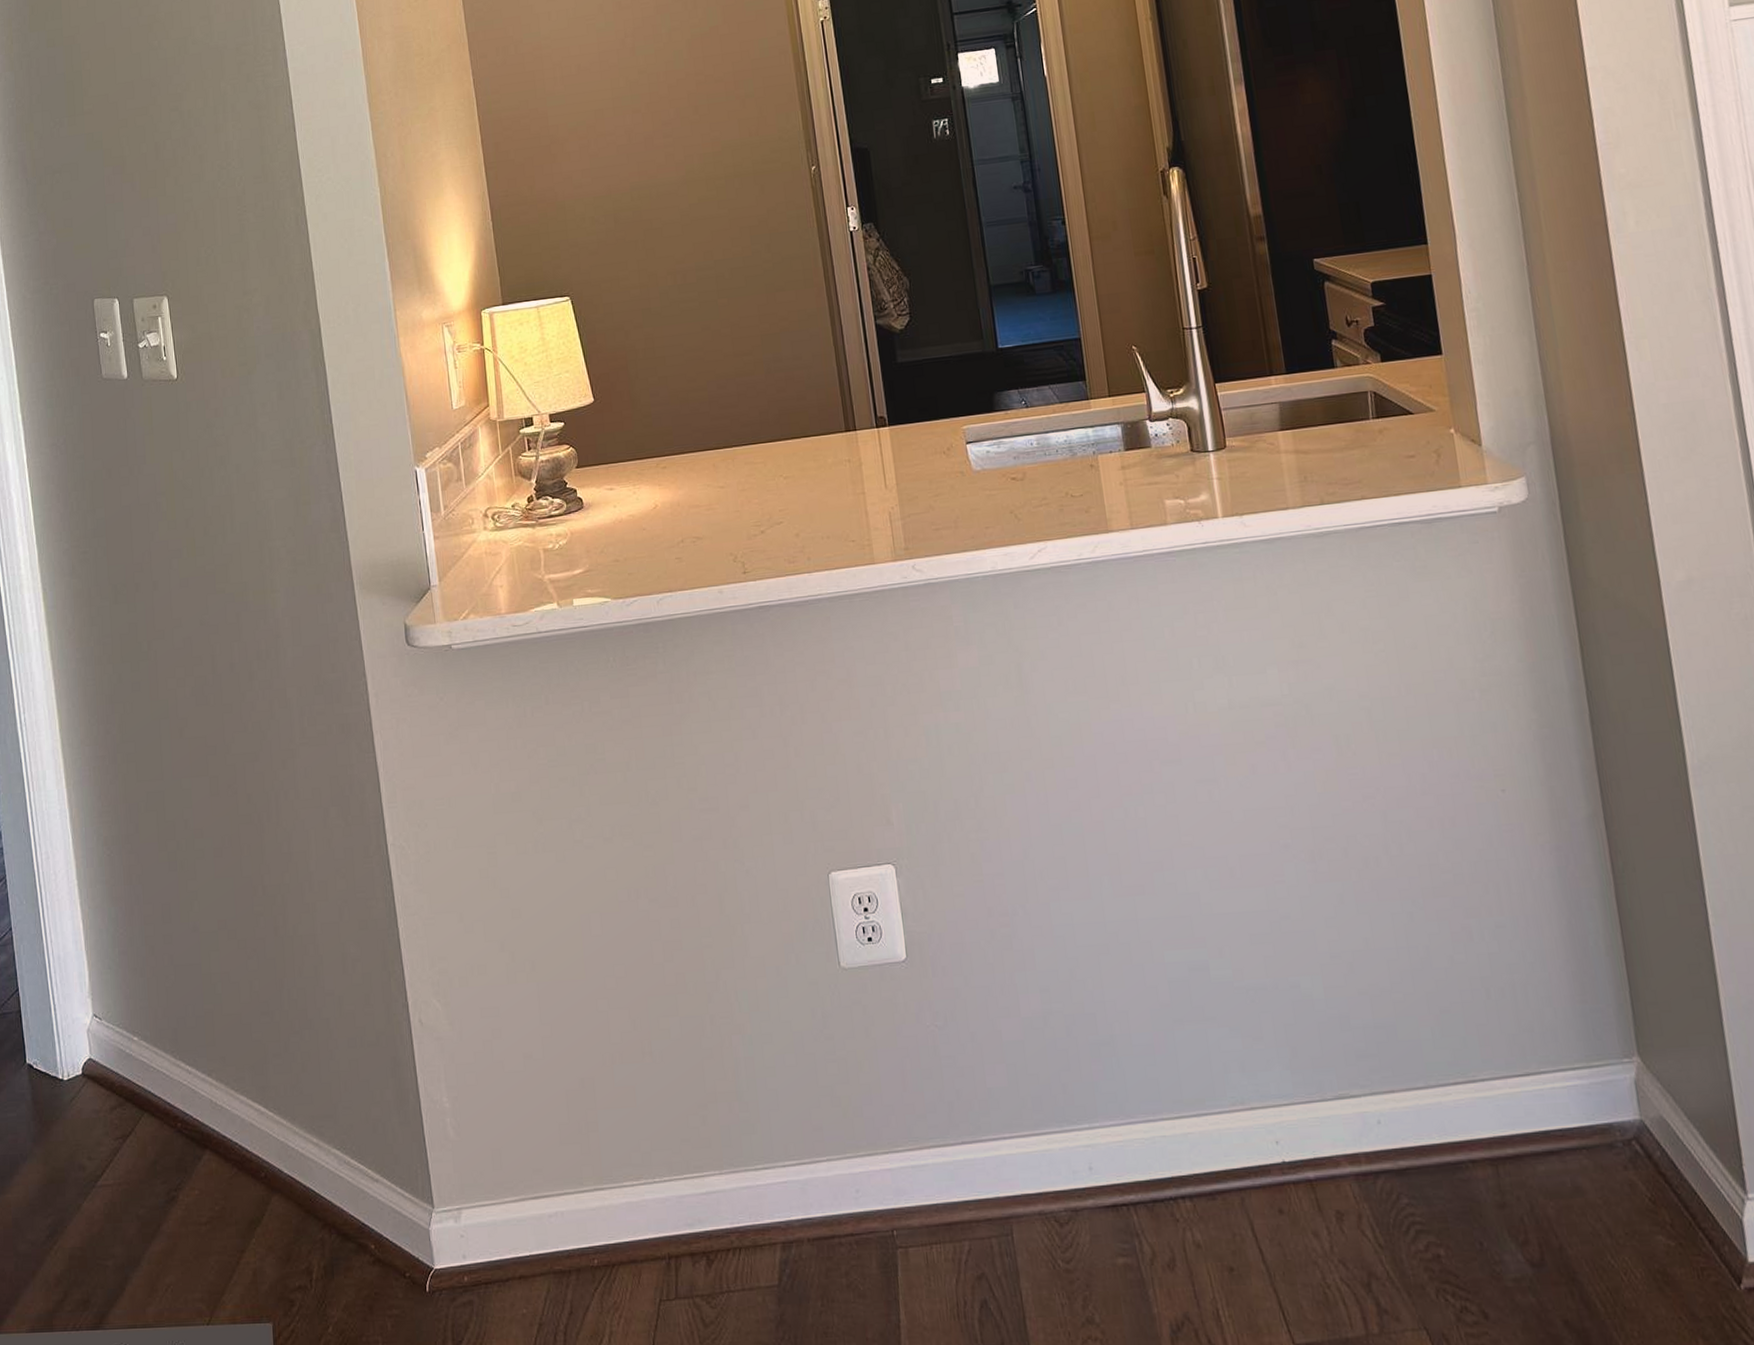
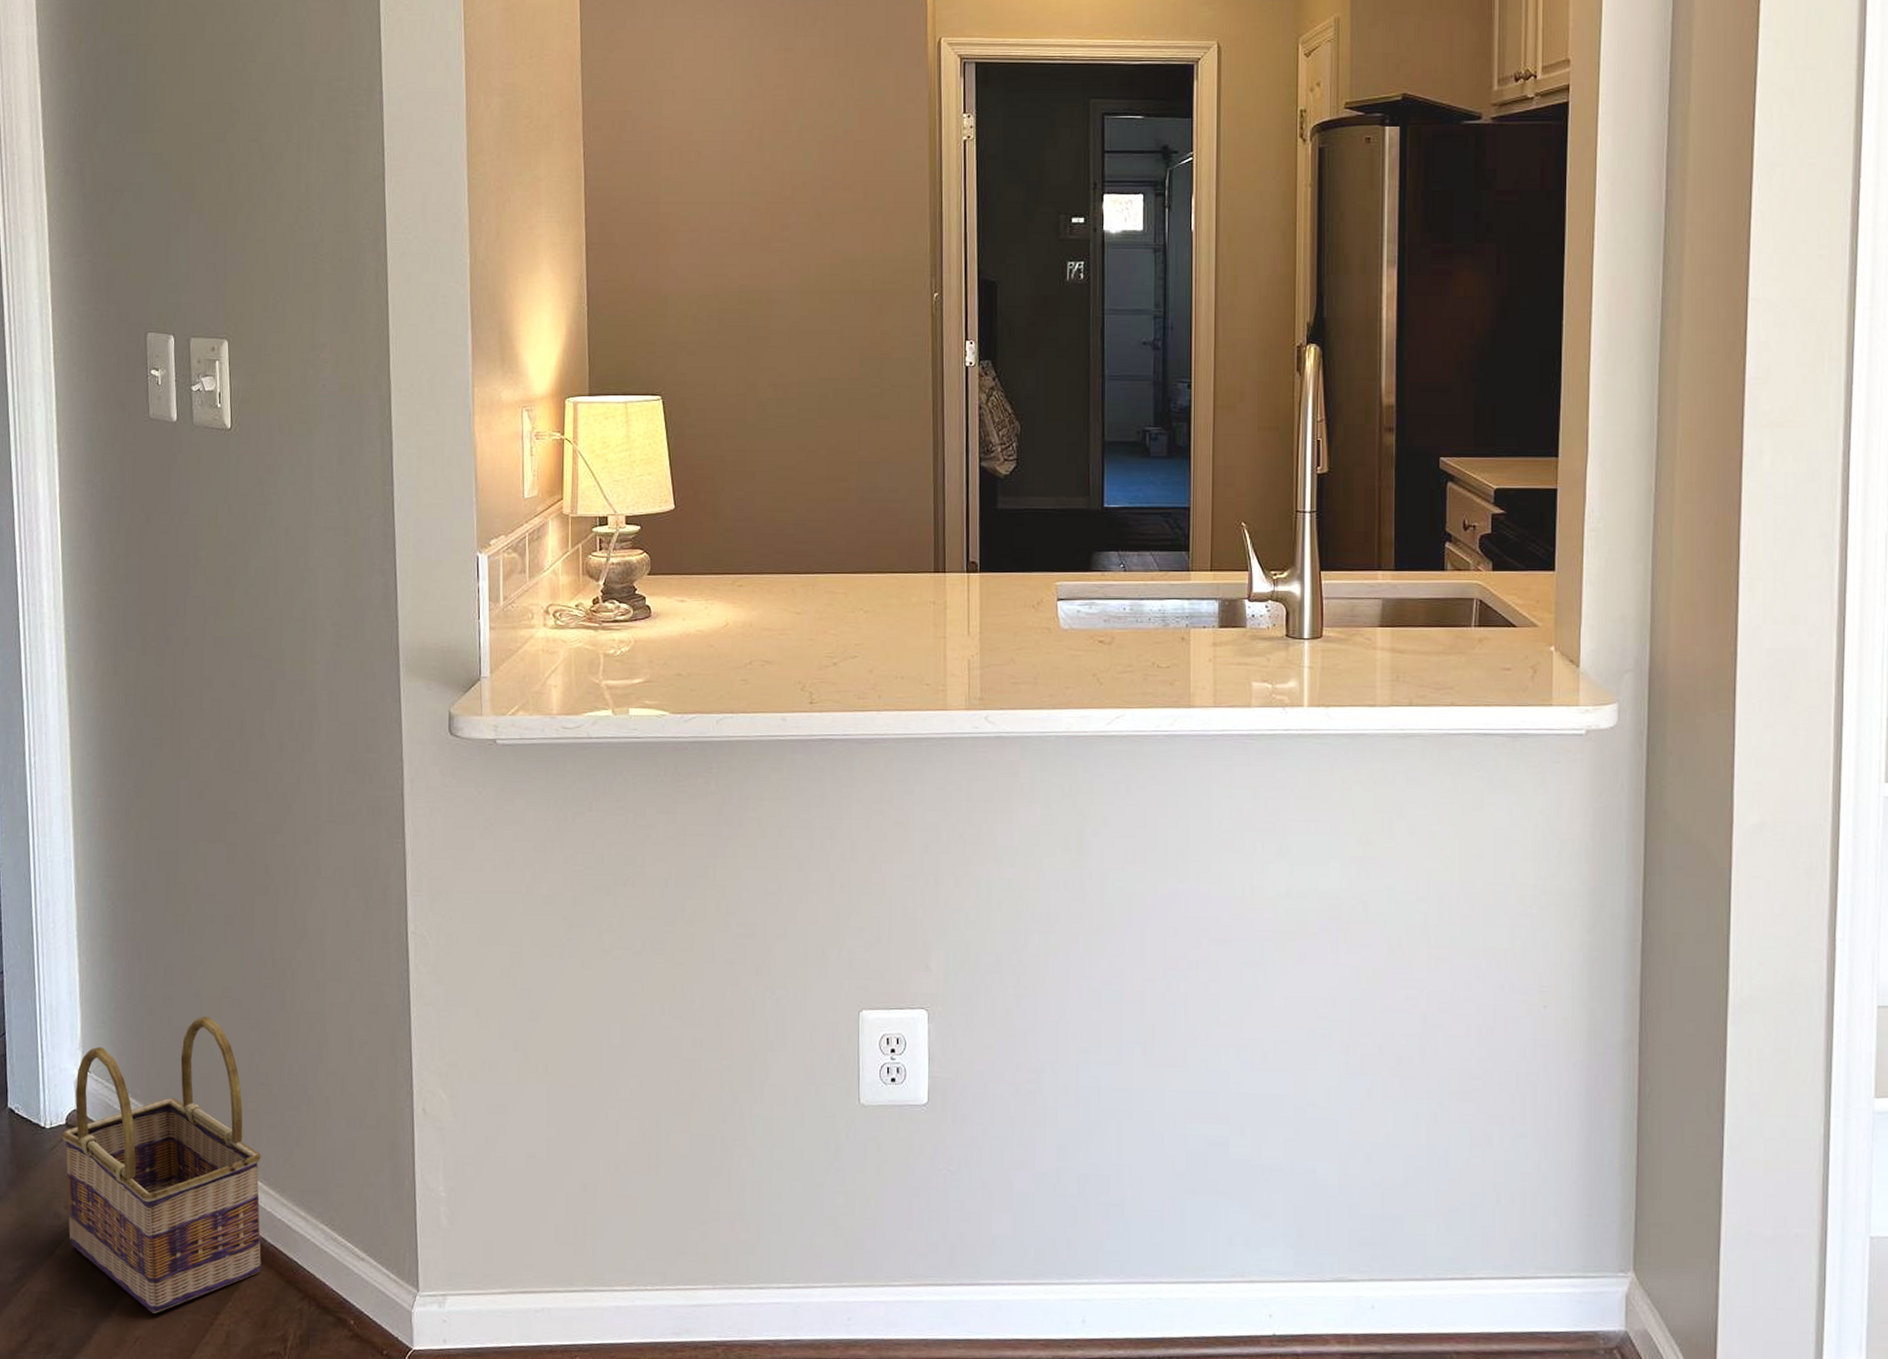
basket: none [79,951,280,1258] -> present [61,1016,262,1314]

